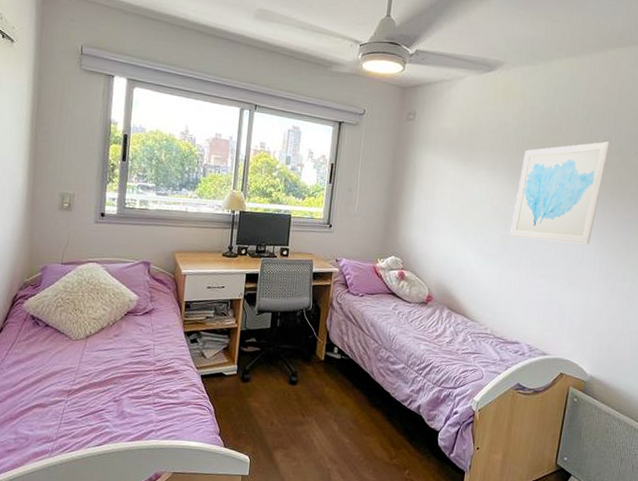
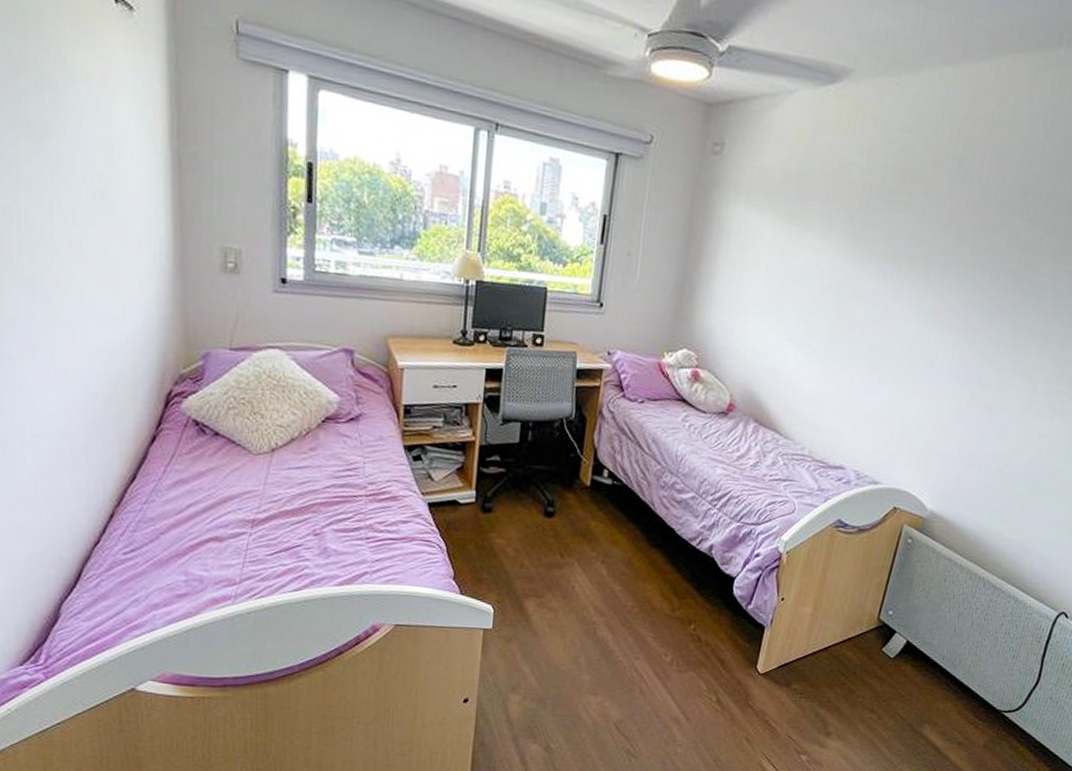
wall art: present [510,141,610,245] -> none [843,194,989,339]

